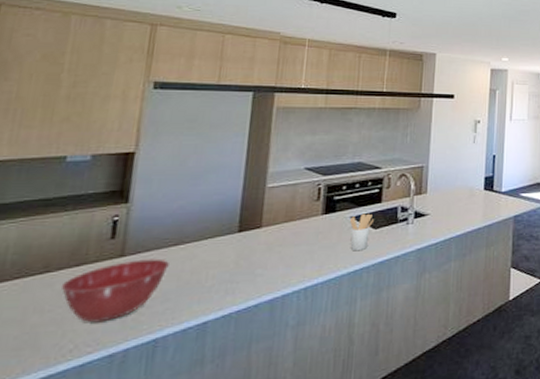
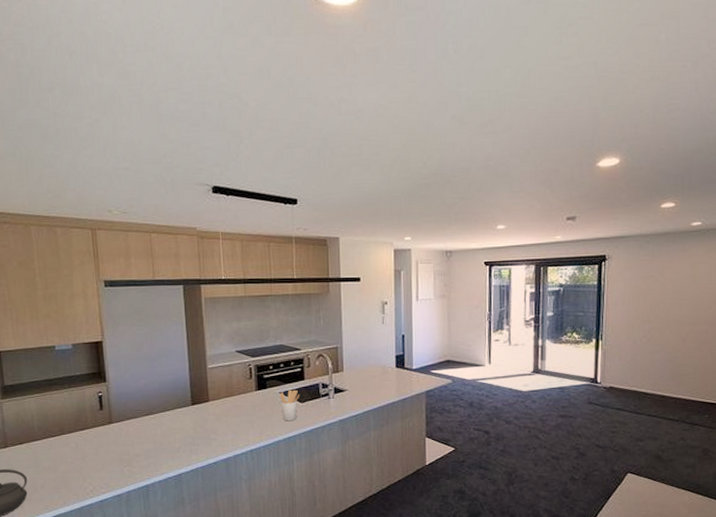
mixing bowl: present [60,258,169,323] -> none [74,425,145,472]

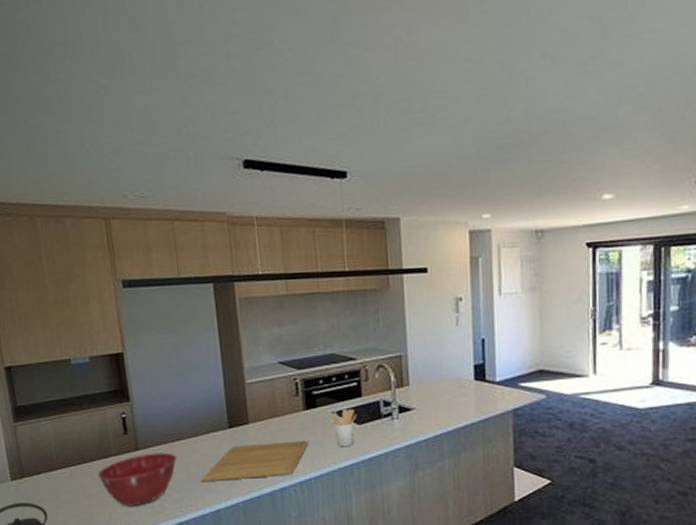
mixing bowl: none [74,425,145,472] -> present [97,452,177,507]
chopping board: none [165,415,259,450] -> present [200,440,308,482]

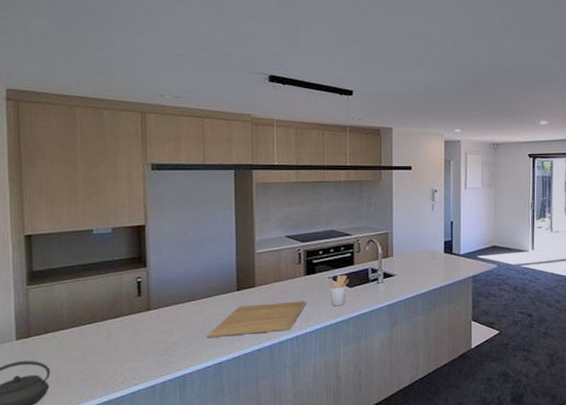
mixing bowl: present [97,452,177,507] -> none [106,312,186,362]

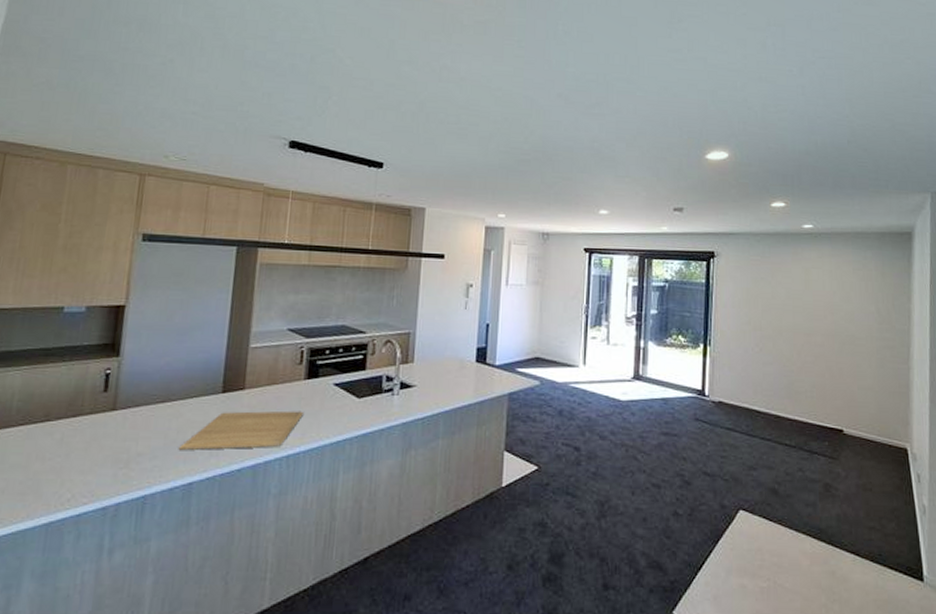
utensil holder: present [328,274,348,307] -> none [332,381,357,421]

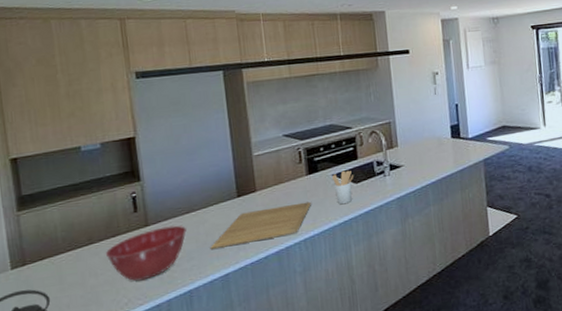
mixing bowl: none [59,414,157,475] -> present [105,225,186,281]
utensil holder: none [332,381,357,421] -> present [331,170,353,205]

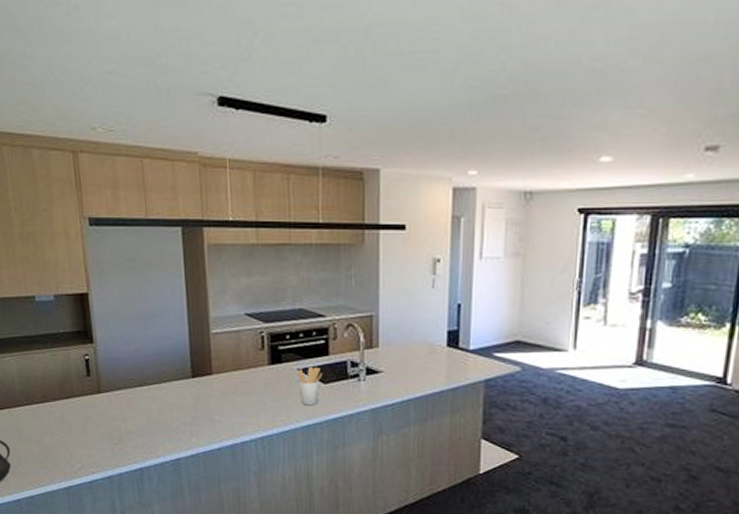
mixing bowl: present [105,225,186,281] -> none [59,397,138,449]
chopping board: present [210,201,311,249] -> none [162,395,271,430]

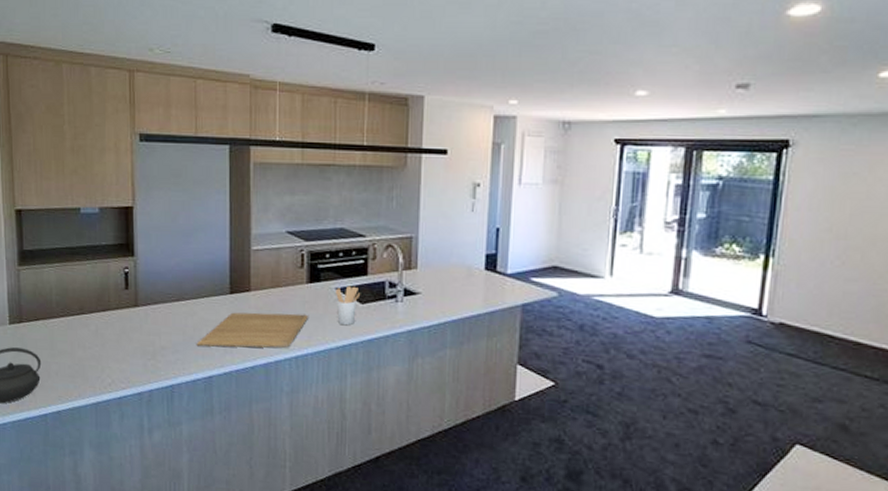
chopping board: none [162,395,271,430] -> present [196,312,308,348]

